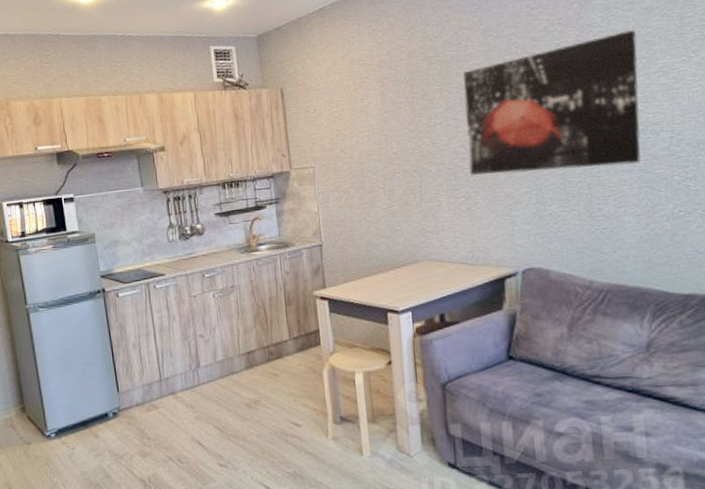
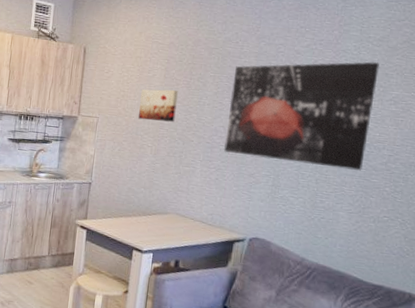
wall art: none [358,116,405,159] -> present [138,89,178,122]

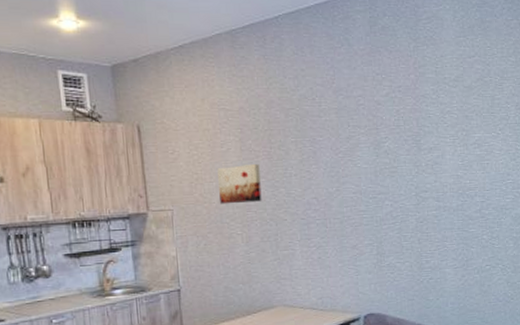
wall art: present [223,61,380,171] -> none [316,105,460,227]

